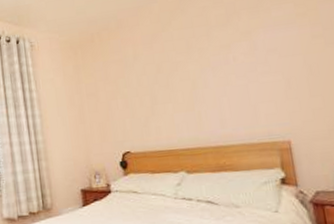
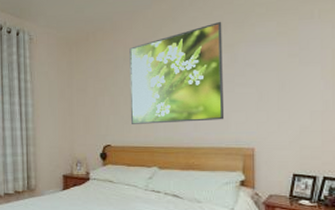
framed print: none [138,8,252,127] -> present [129,21,225,124]

